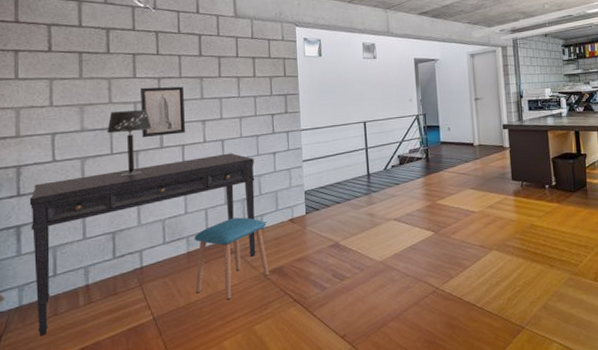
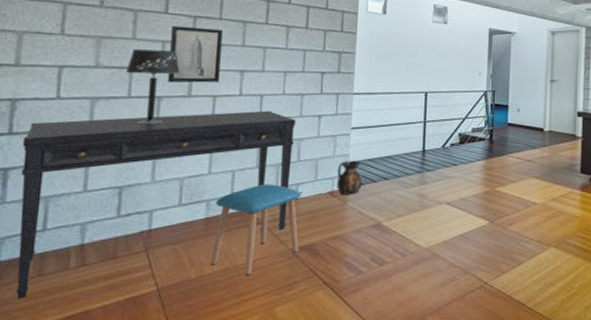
ceramic jug: none [295,189,318,221] -> present [337,161,363,195]

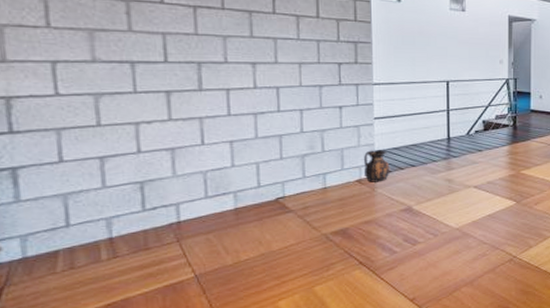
desk: present [15,110,296,299] -> none [26,103,317,291]
table lamp: present [125,49,180,125] -> none [126,42,187,120]
wall art: present [168,25,223,83] -> none [170,16,230,77]
stool: present [210,184,301,276] -> none [243,174,332,260]

